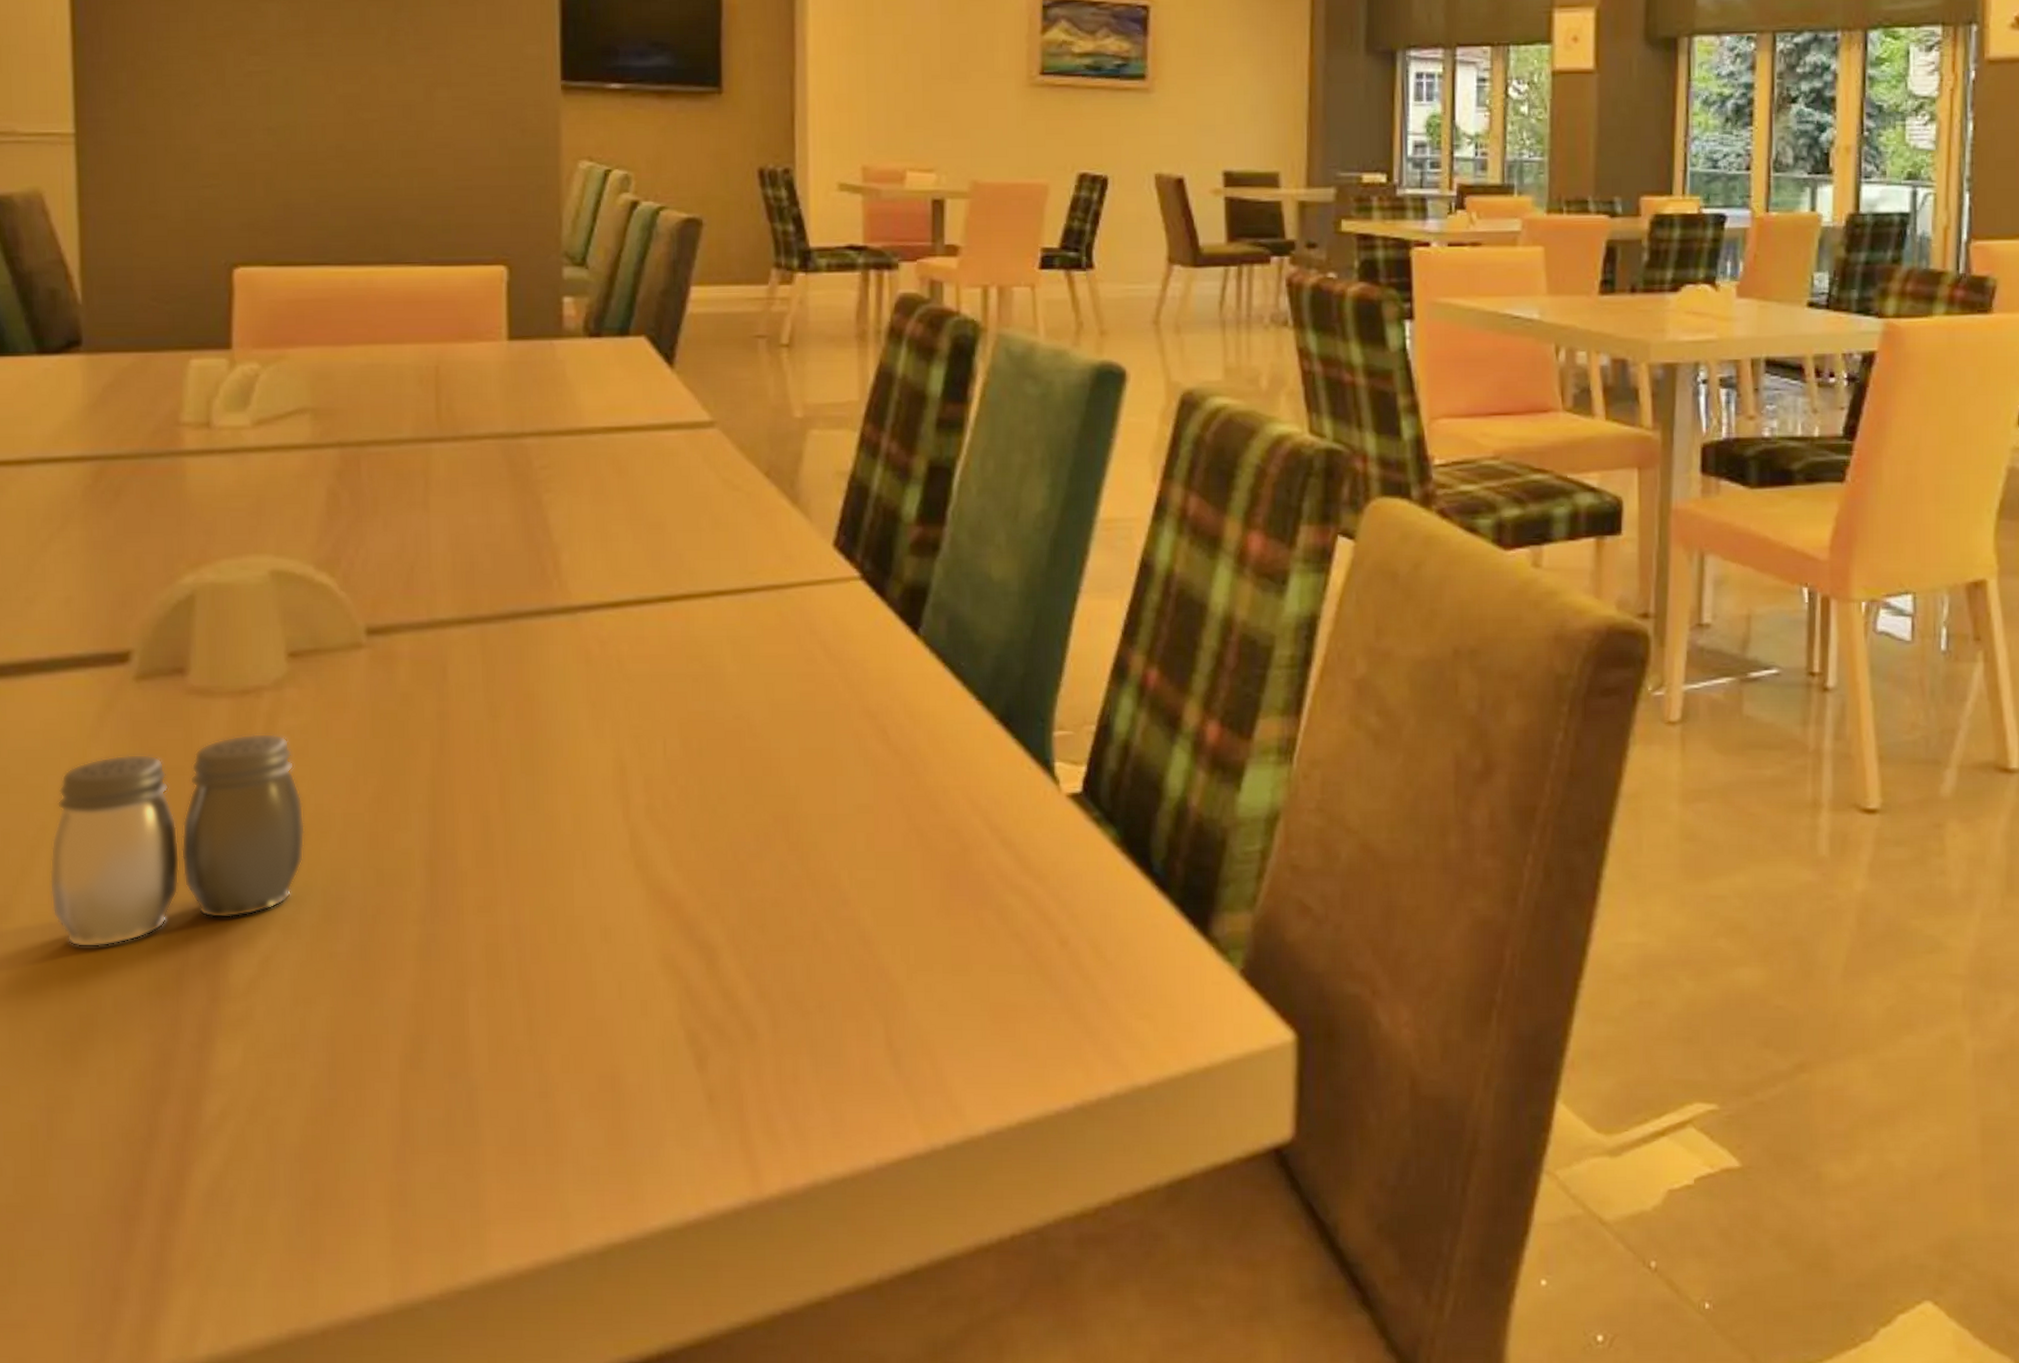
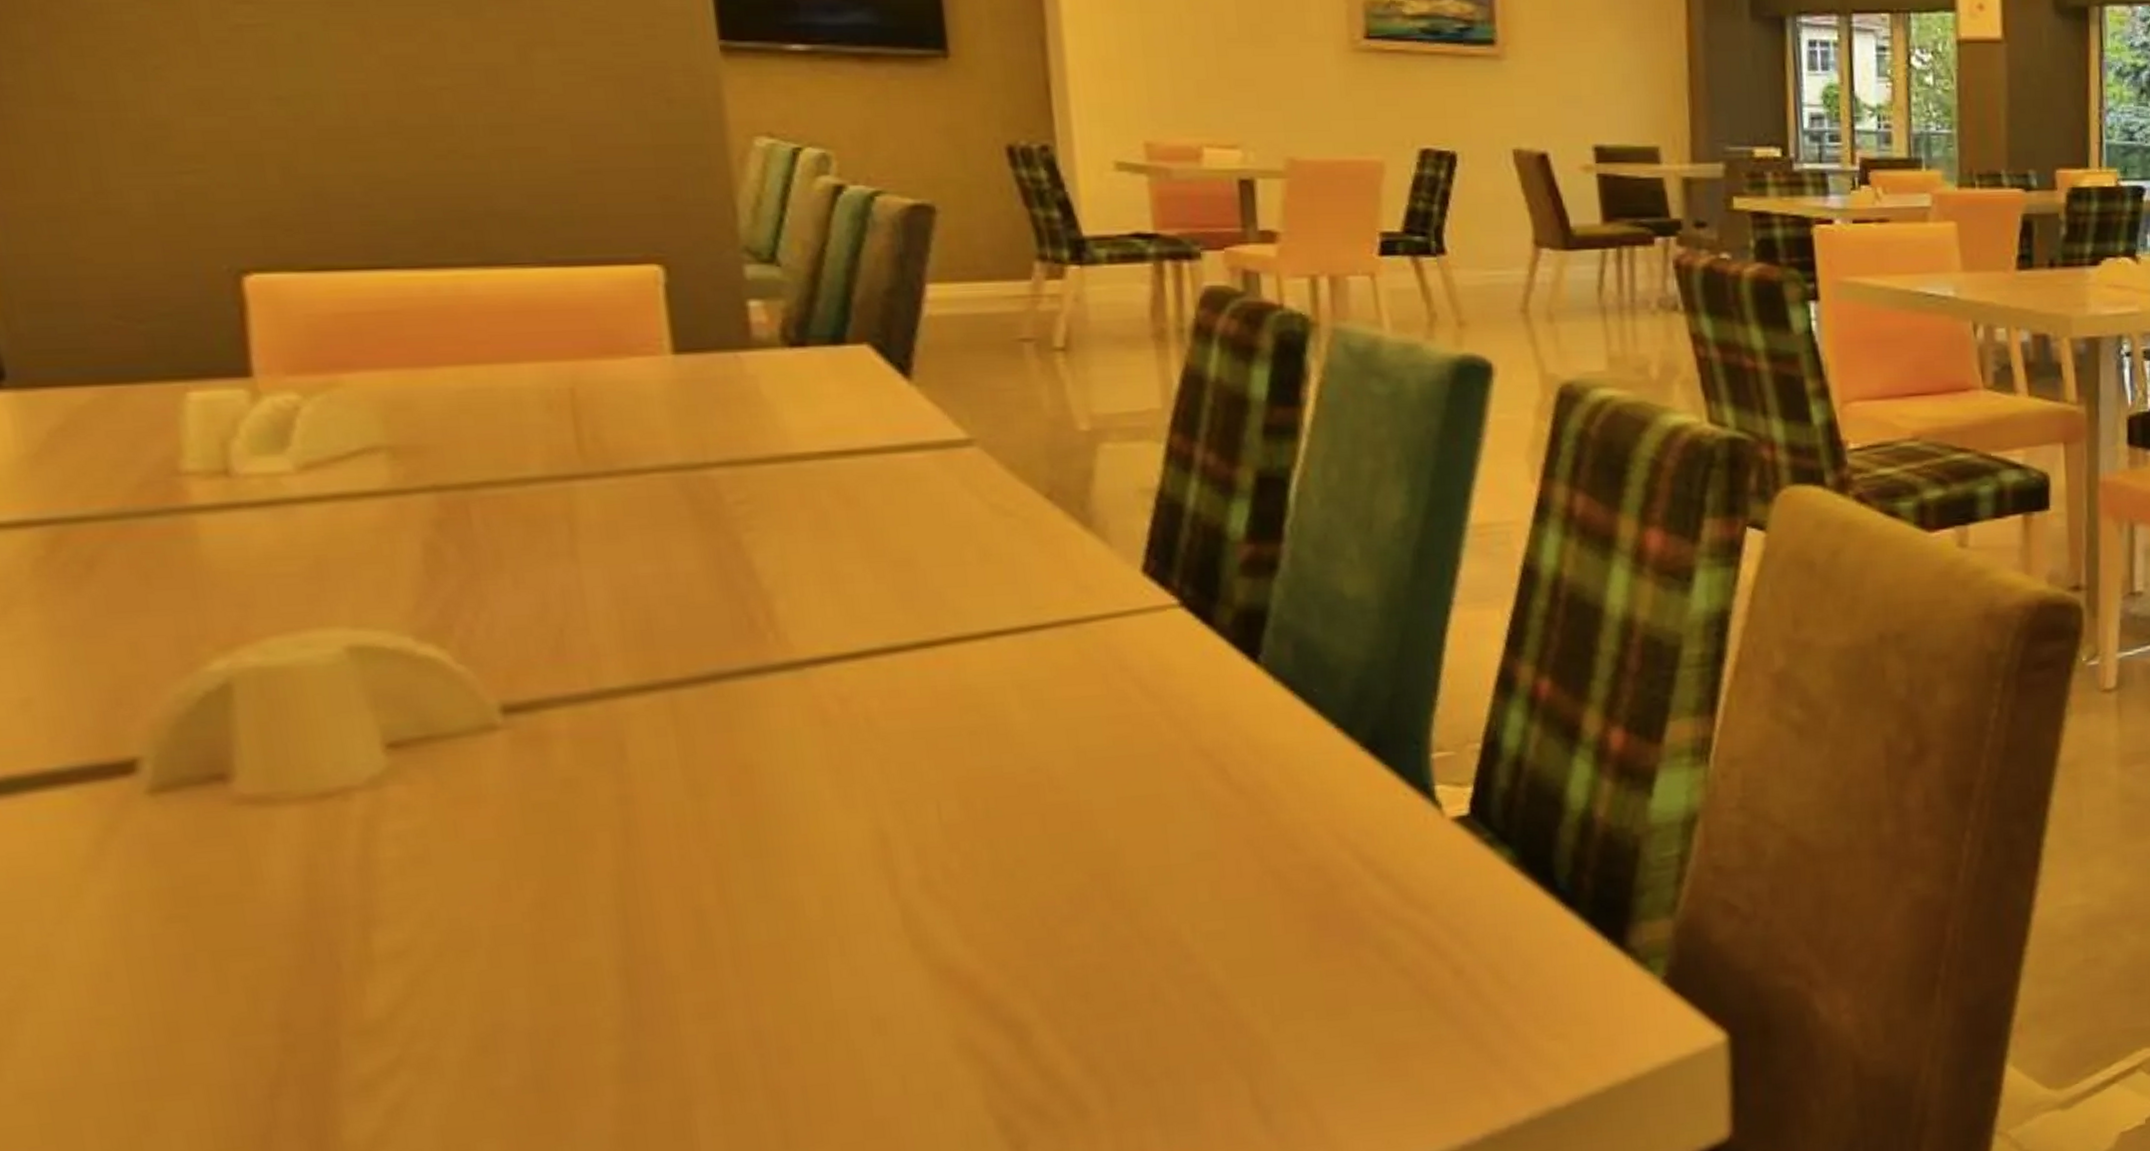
salt and pepper shaker: present [49,733,306,948] -> none [39,841,439,1125]

